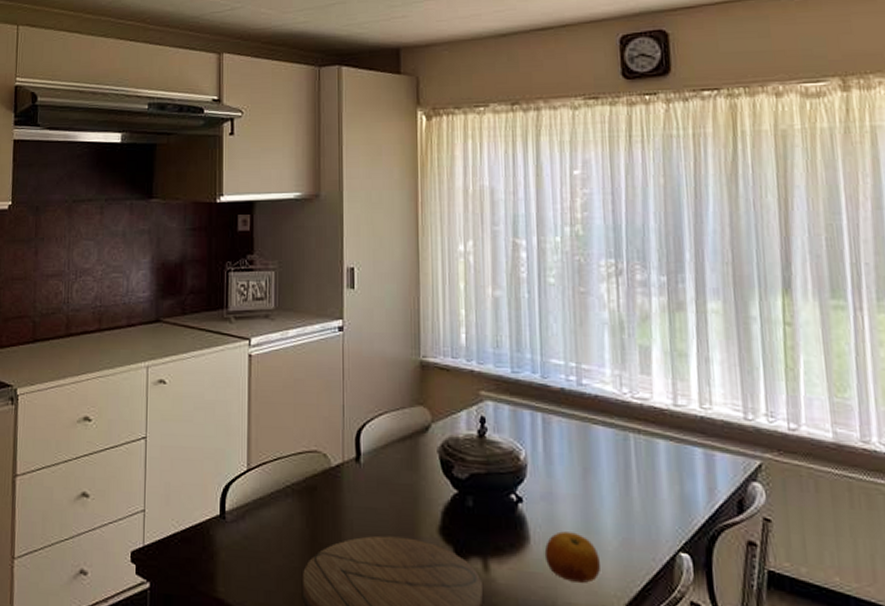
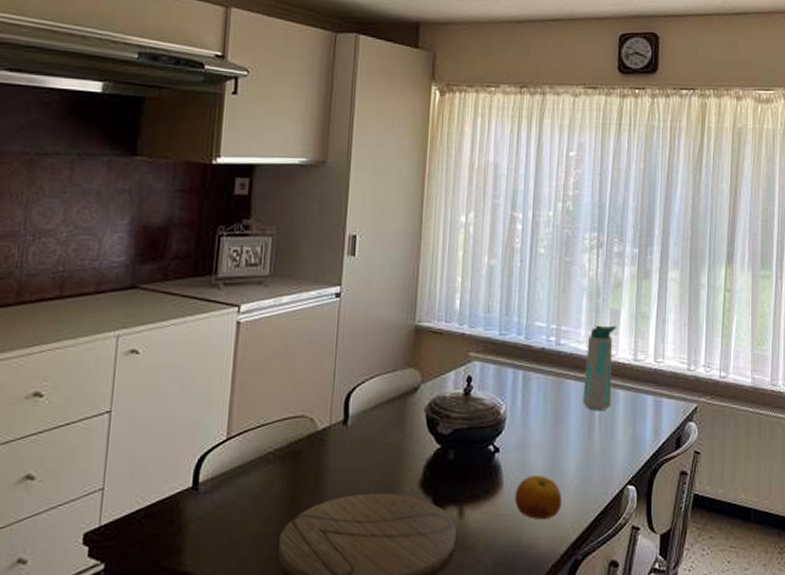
water bottle: none [614,362,651,463] -> present [582,323,616,411]

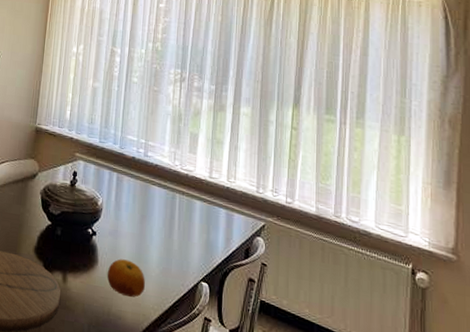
water bottle: present [582,323,616,411] -> none [165,143,195,216]

